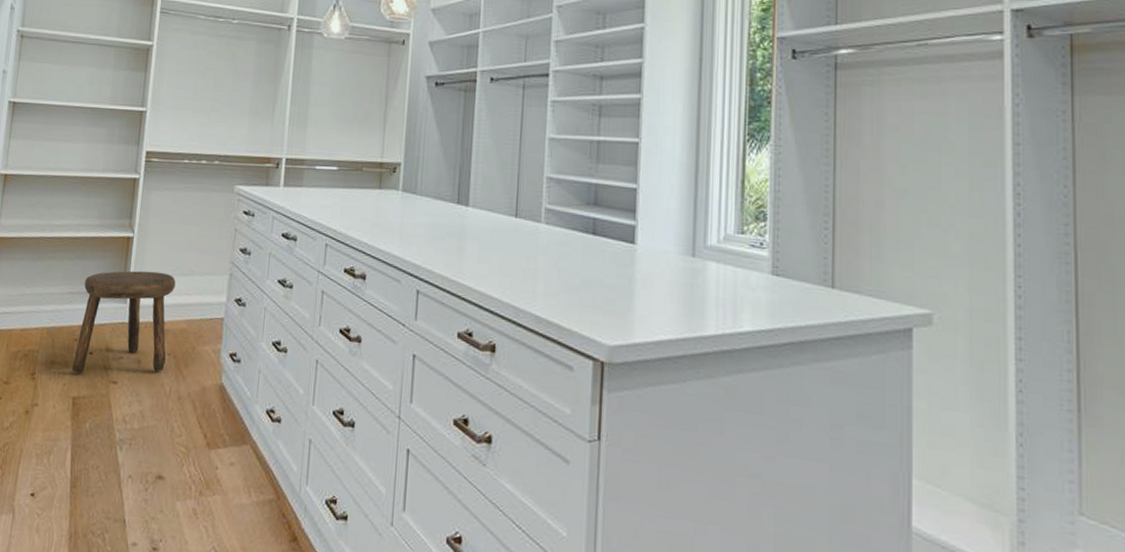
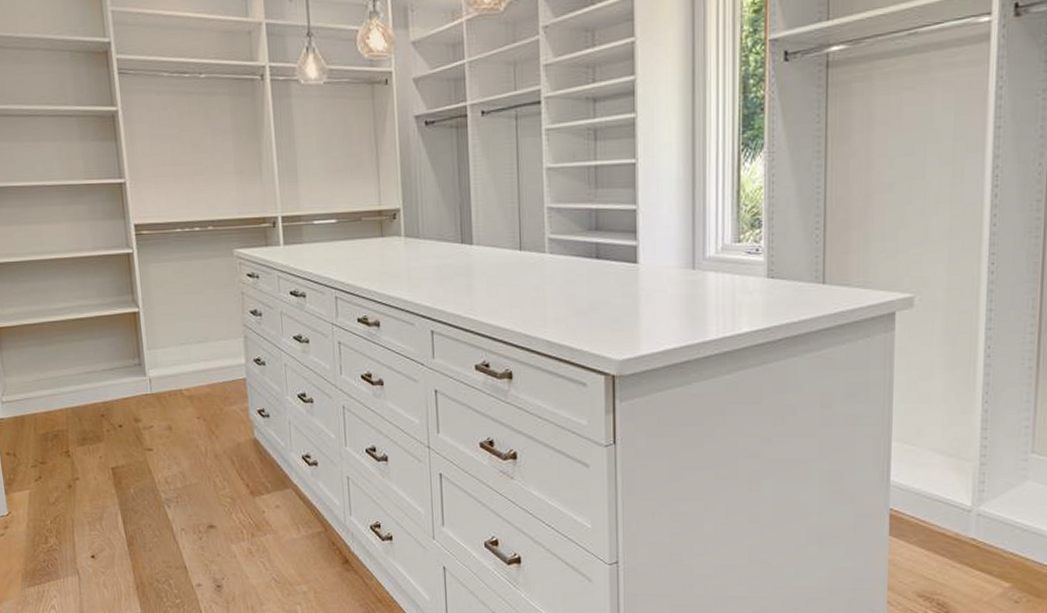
stool: present [72,271,176,373] -> none [99,342,196,445]

